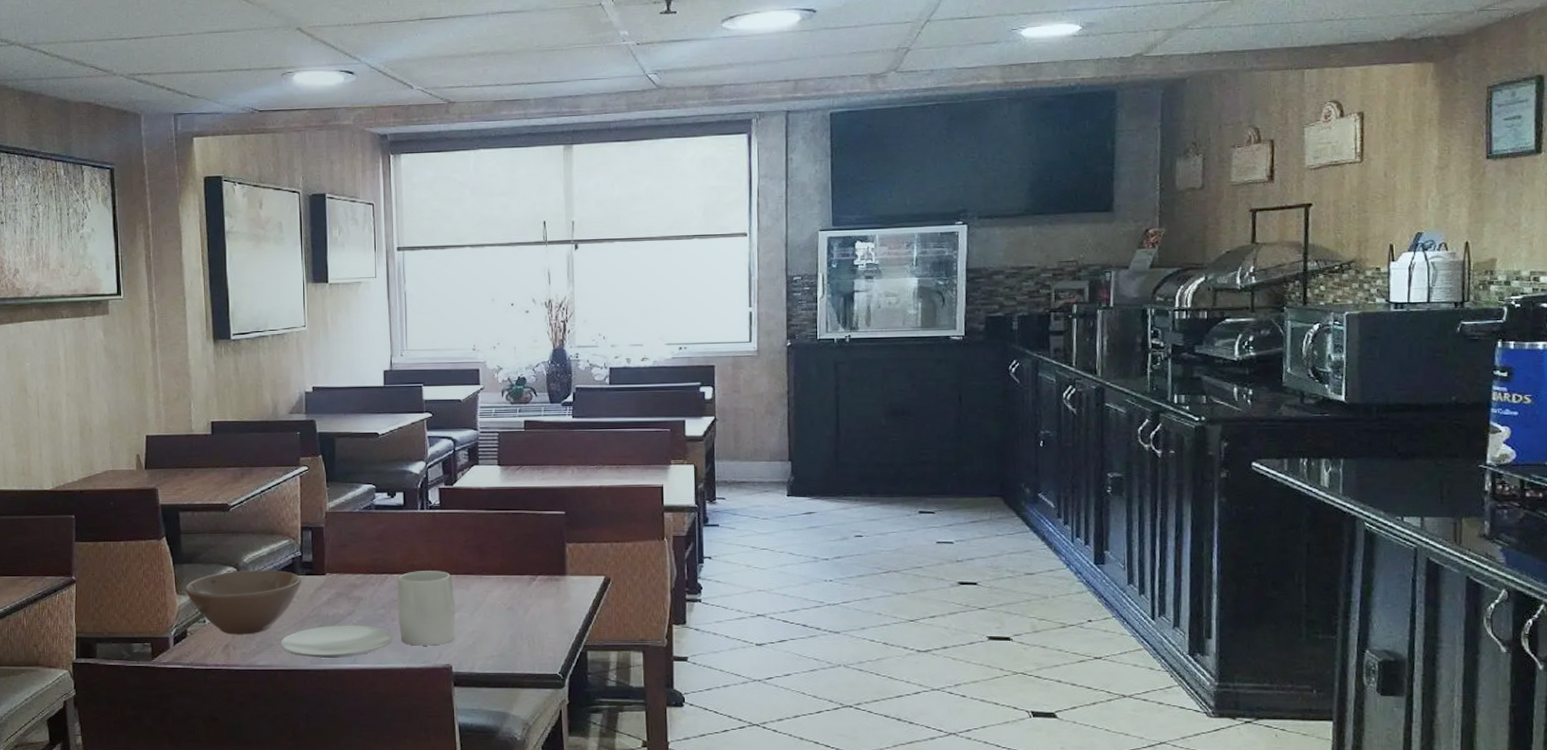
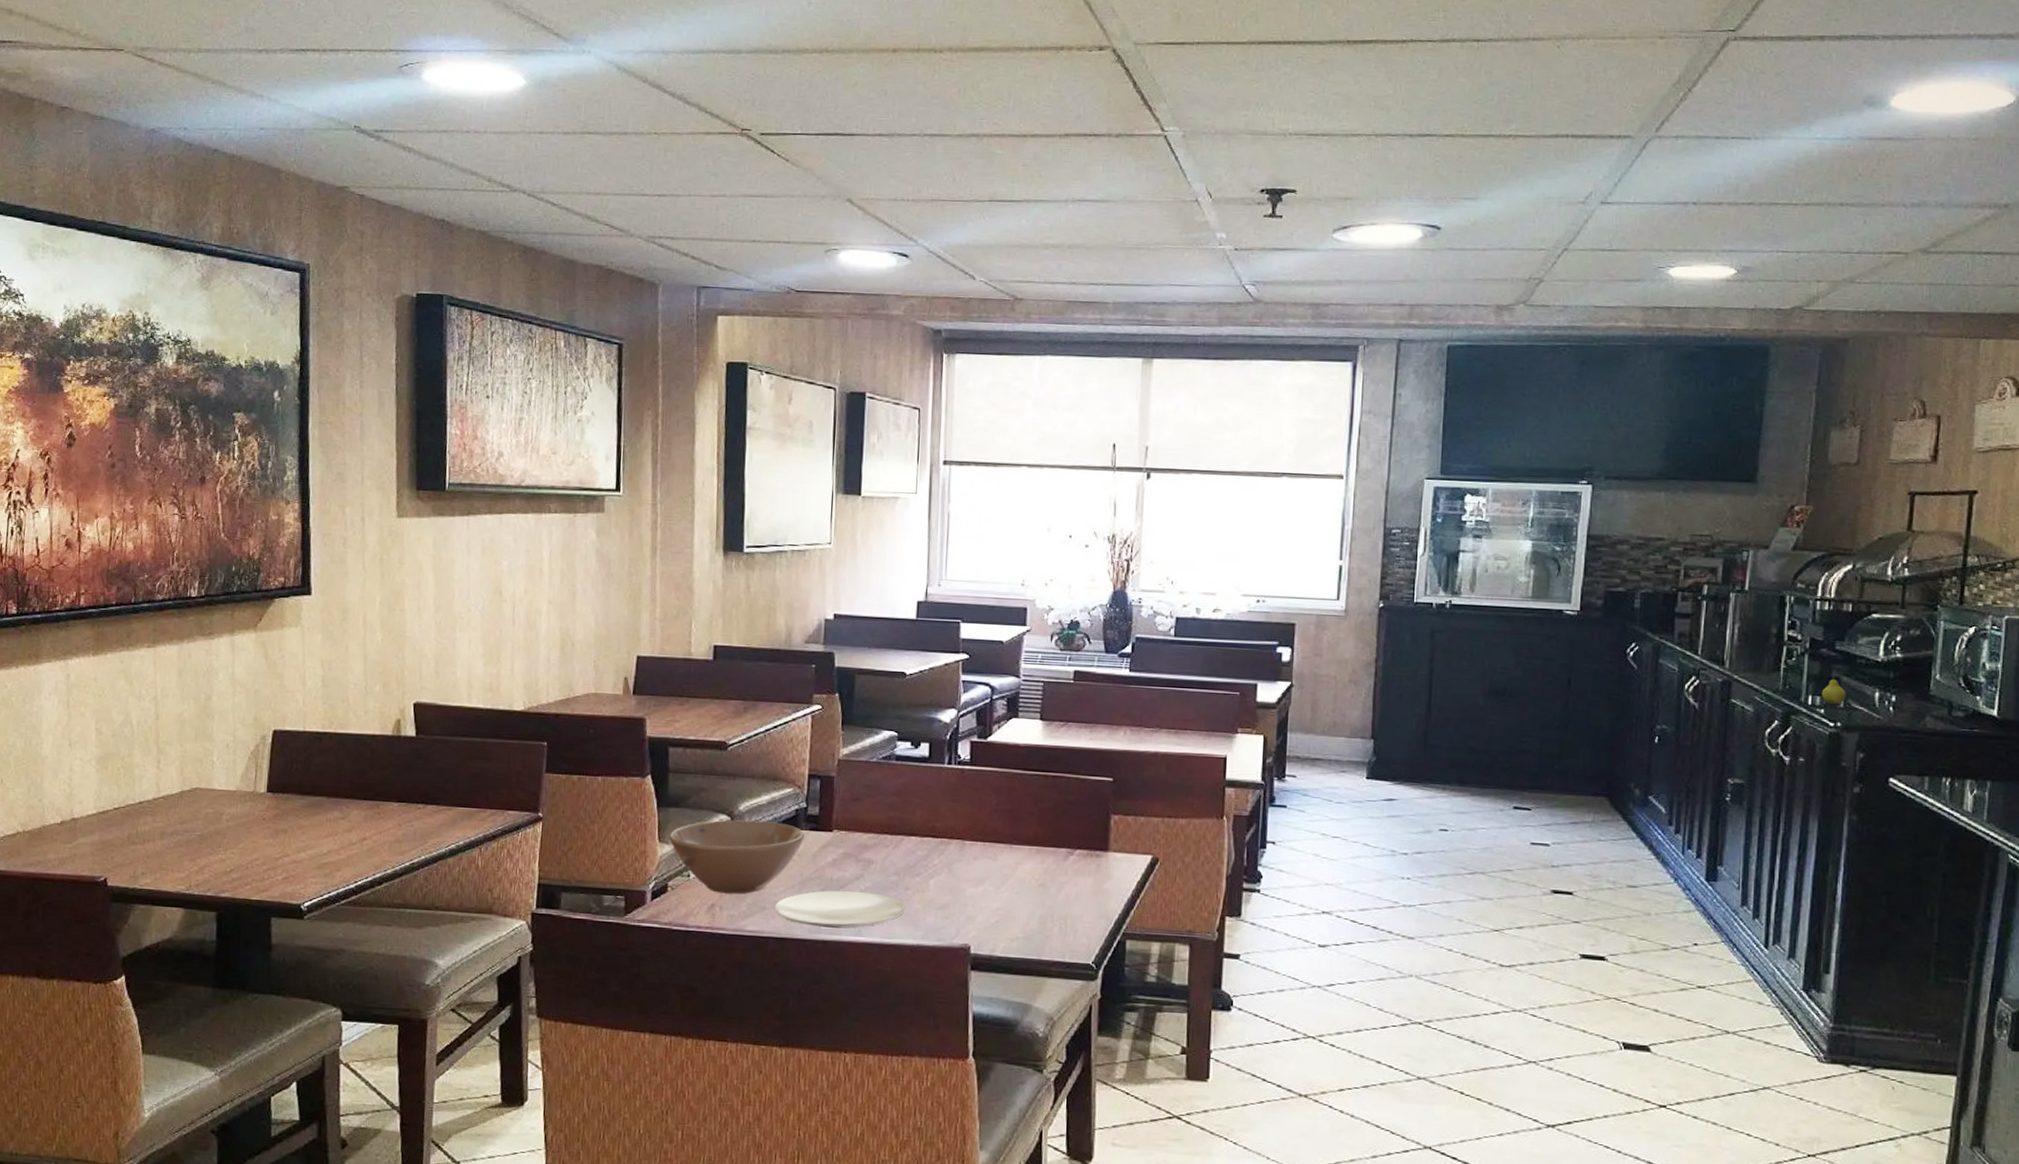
mug: present [397,571,456,646] -> none [912,834,980,922]
fruit: none [1185,371,1208,403] -> present [1821,670,1846,706]

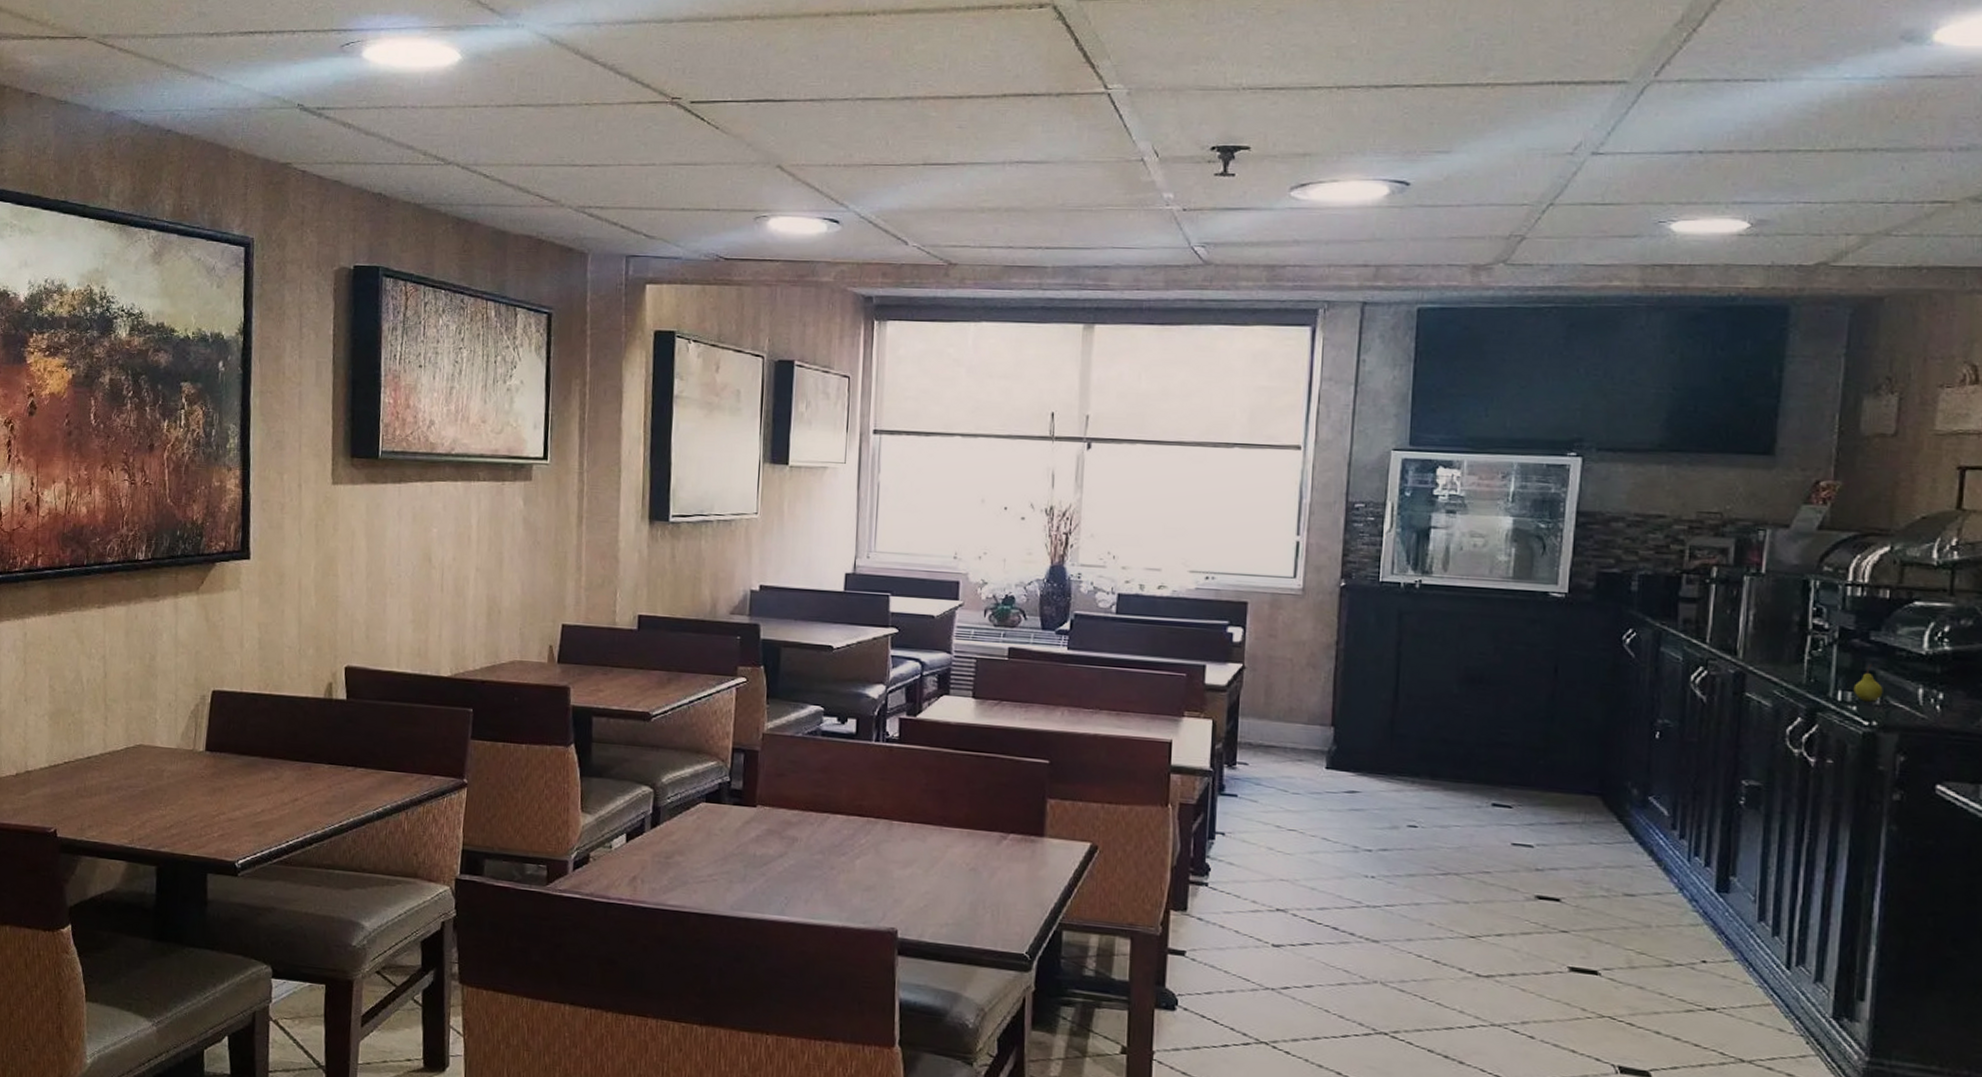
bowl: present [669,819,804,894] -> none [591,791,727,868]
plate: present [774,890,906,929] -> none [696,867,831,908]

